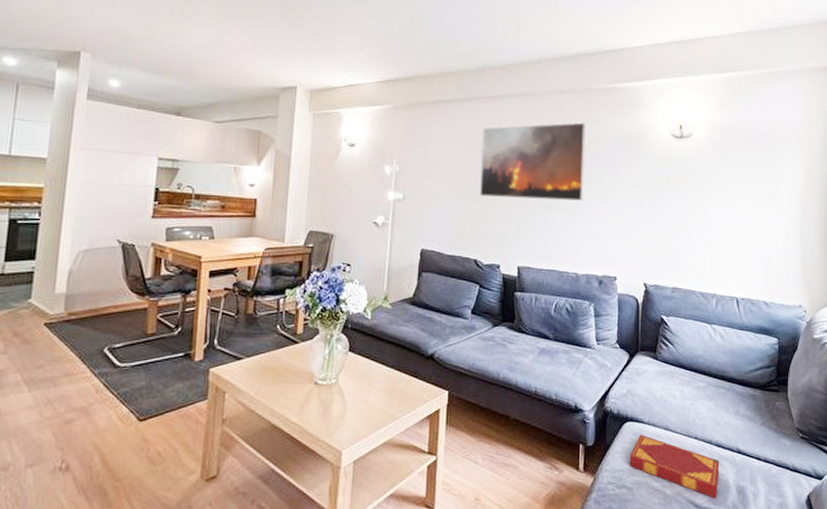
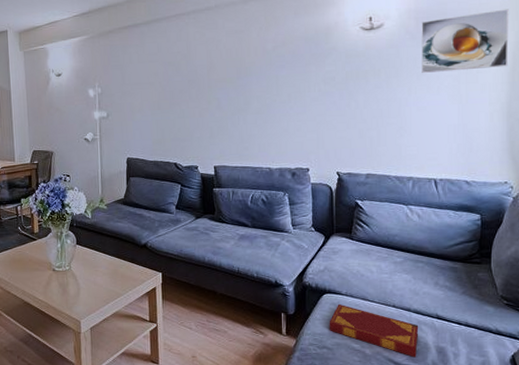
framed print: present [480,122,586,201] -> none [172,27,273,107]
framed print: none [726,134,801,190] -> present [421,9,509,73]

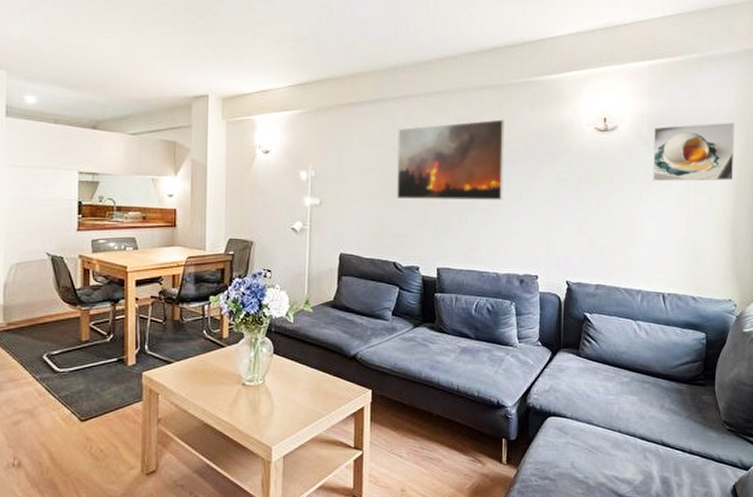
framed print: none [172,27,273,107] -> present [397,119,504,200]
hardback book: present [329,303,419,358] -> none [552,428,644,489]

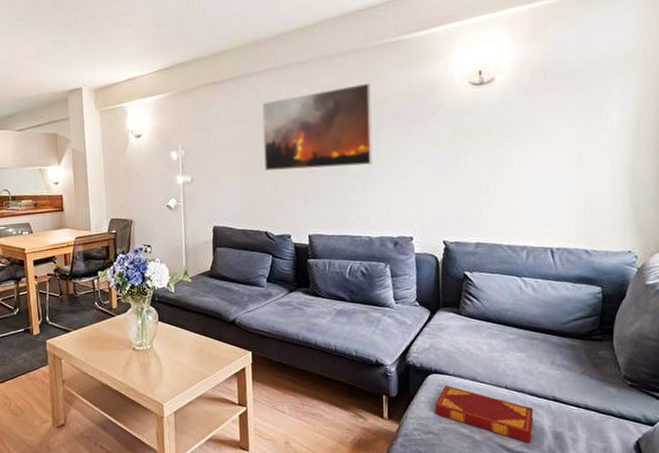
hardback book: none [552,428,644,489] -> present [435,385,534,444]
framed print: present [653,122,735,181] -> none [536,60,633,132]

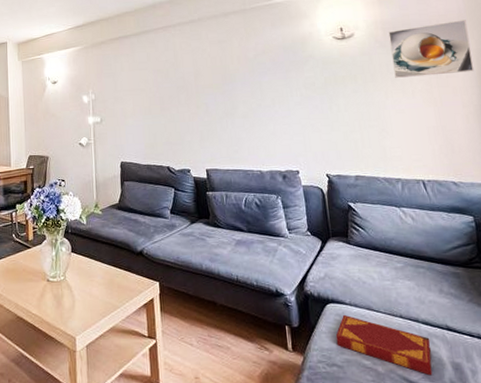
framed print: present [262,83,373,170] -> none [160,38,258,112]
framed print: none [536,60,633,132] -> present [388,20,475,78]

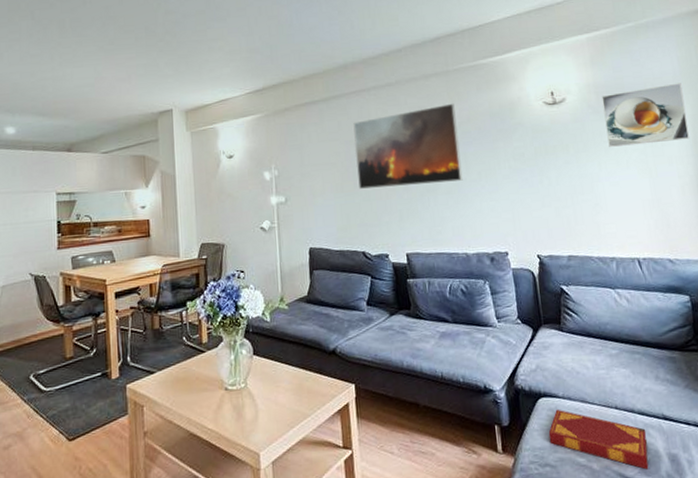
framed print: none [160,38,258,112] -> present [353,103,463,189]

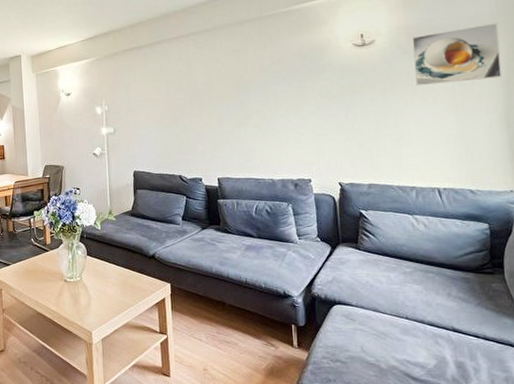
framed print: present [353,103,463,189] -> none [173,46,272,122]
hardback book: present [548,409,649,470] -> none [341,315,436,373]

